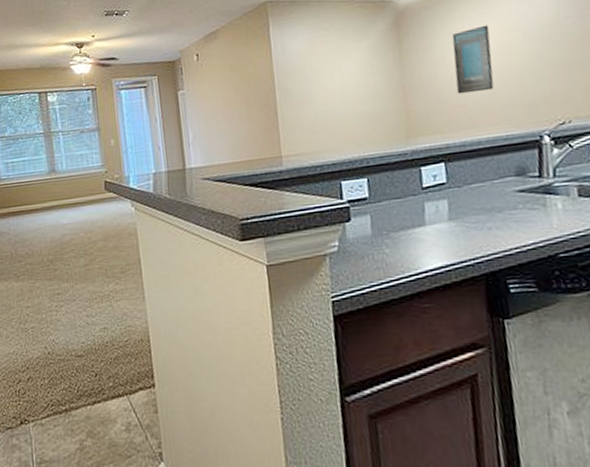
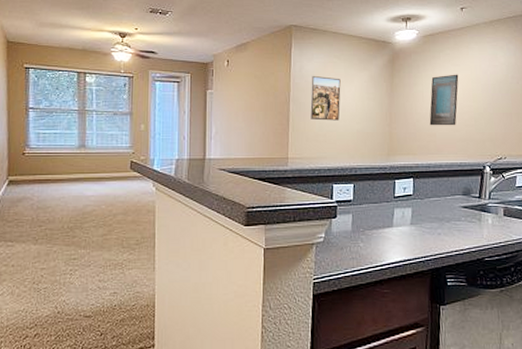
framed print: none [298,54,339,108] -> present [310,75,341,121]

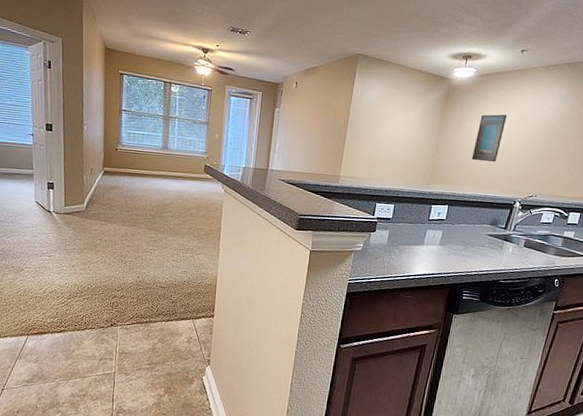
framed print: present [310,75,341,121] -> none [364,103,396,147]

